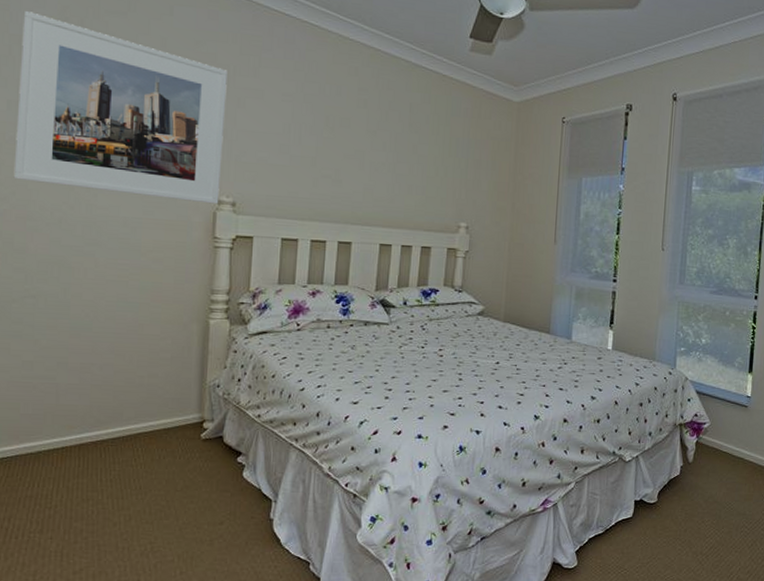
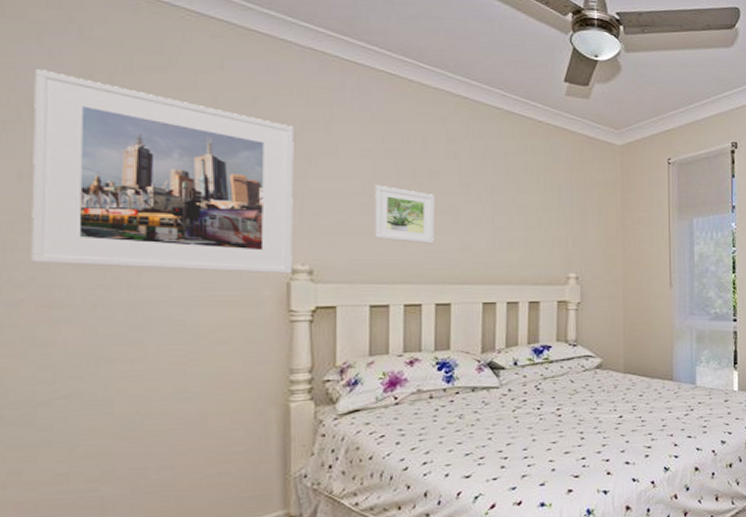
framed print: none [289,127,344,186] -> present [373,184,435,244]

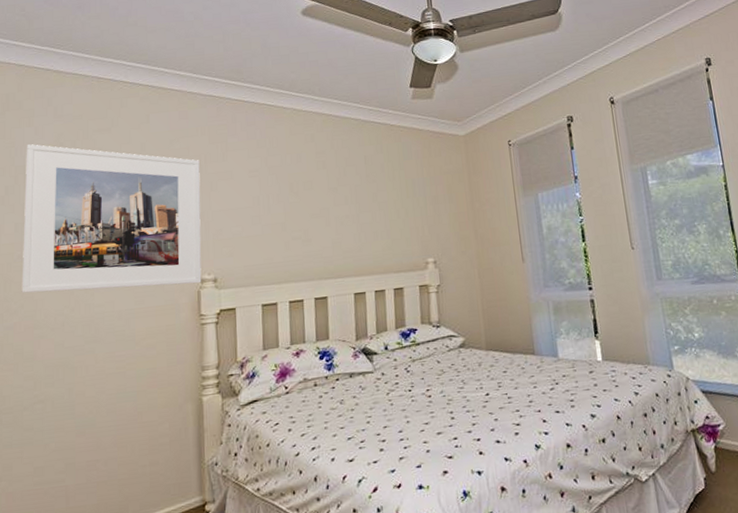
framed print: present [373,184,435,244] -> none [261,199,311,246]

